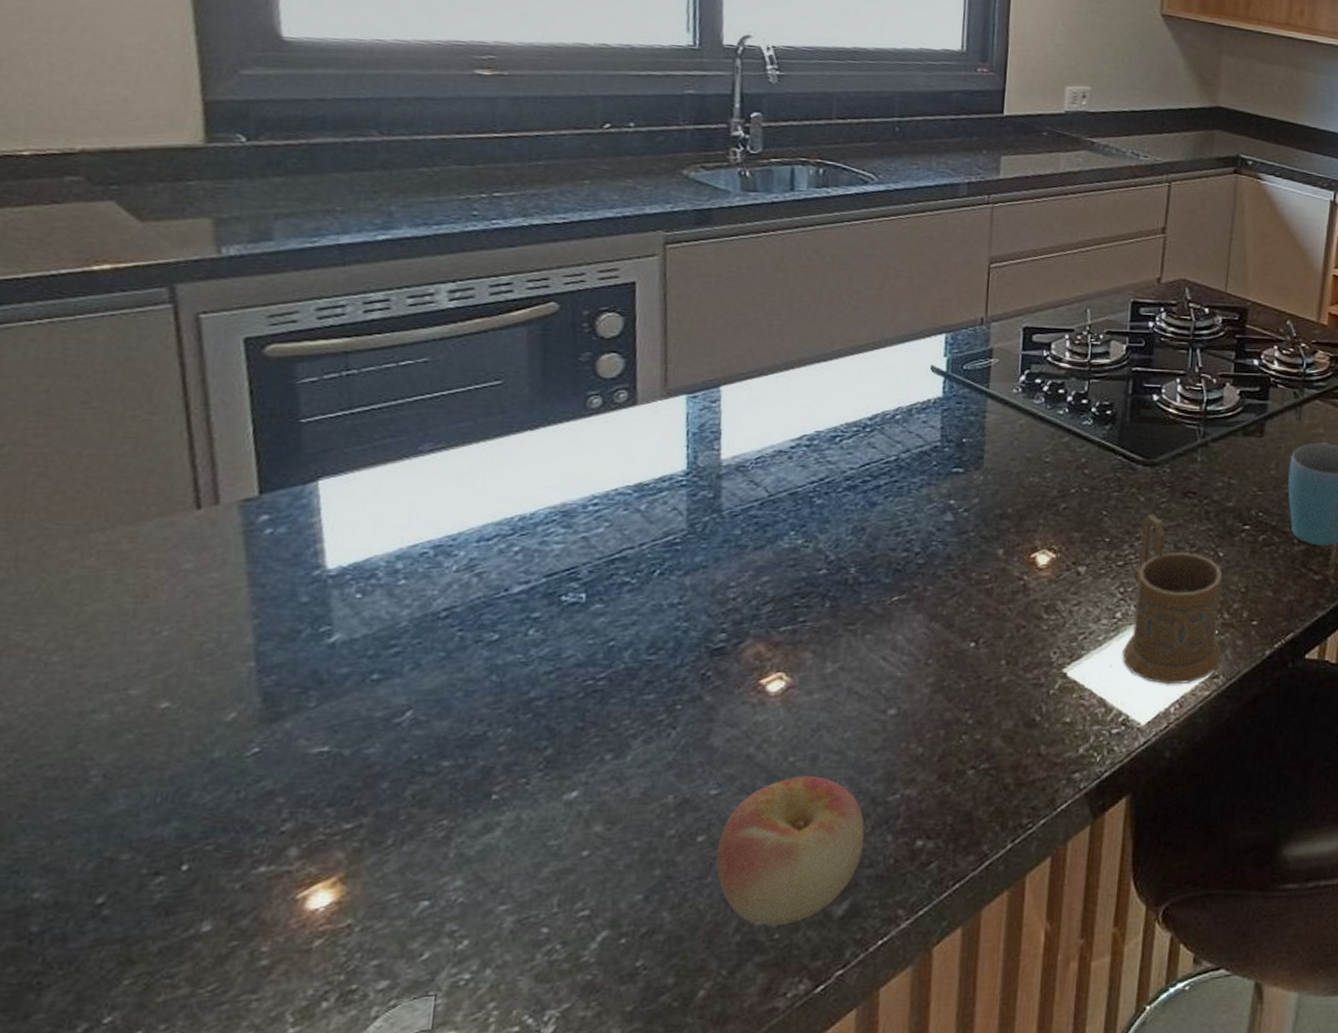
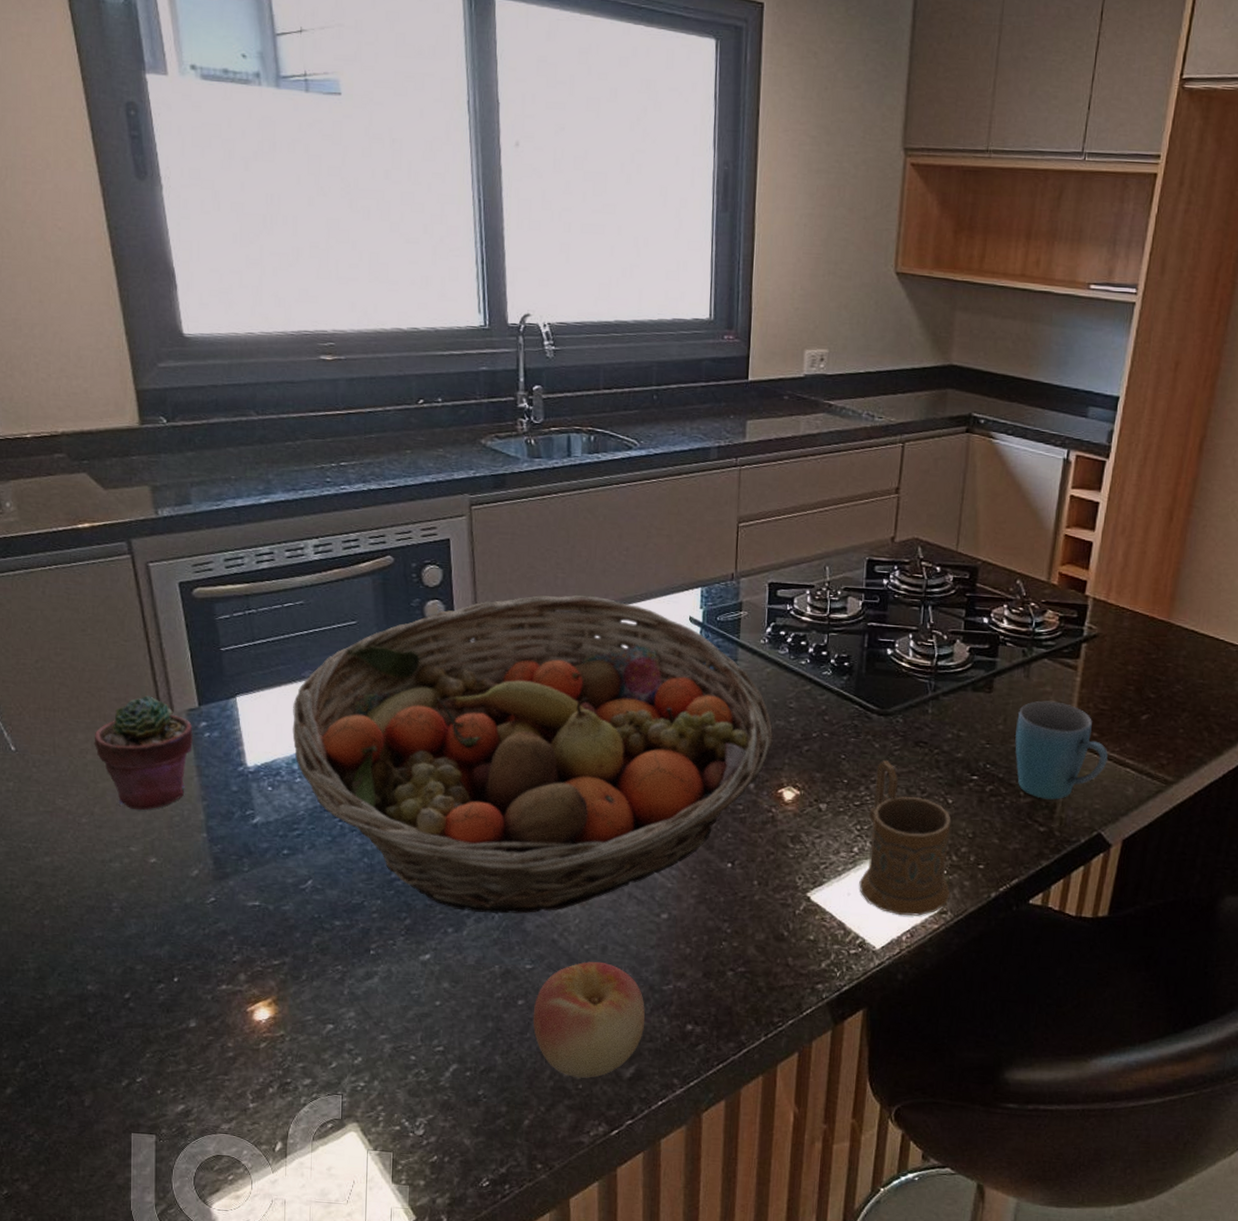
potted succulent: none [84,484,247,637] -> present [94,695,193,810]
fruit basket: none [398,345,1026,731] -> present [292,595,774,914]

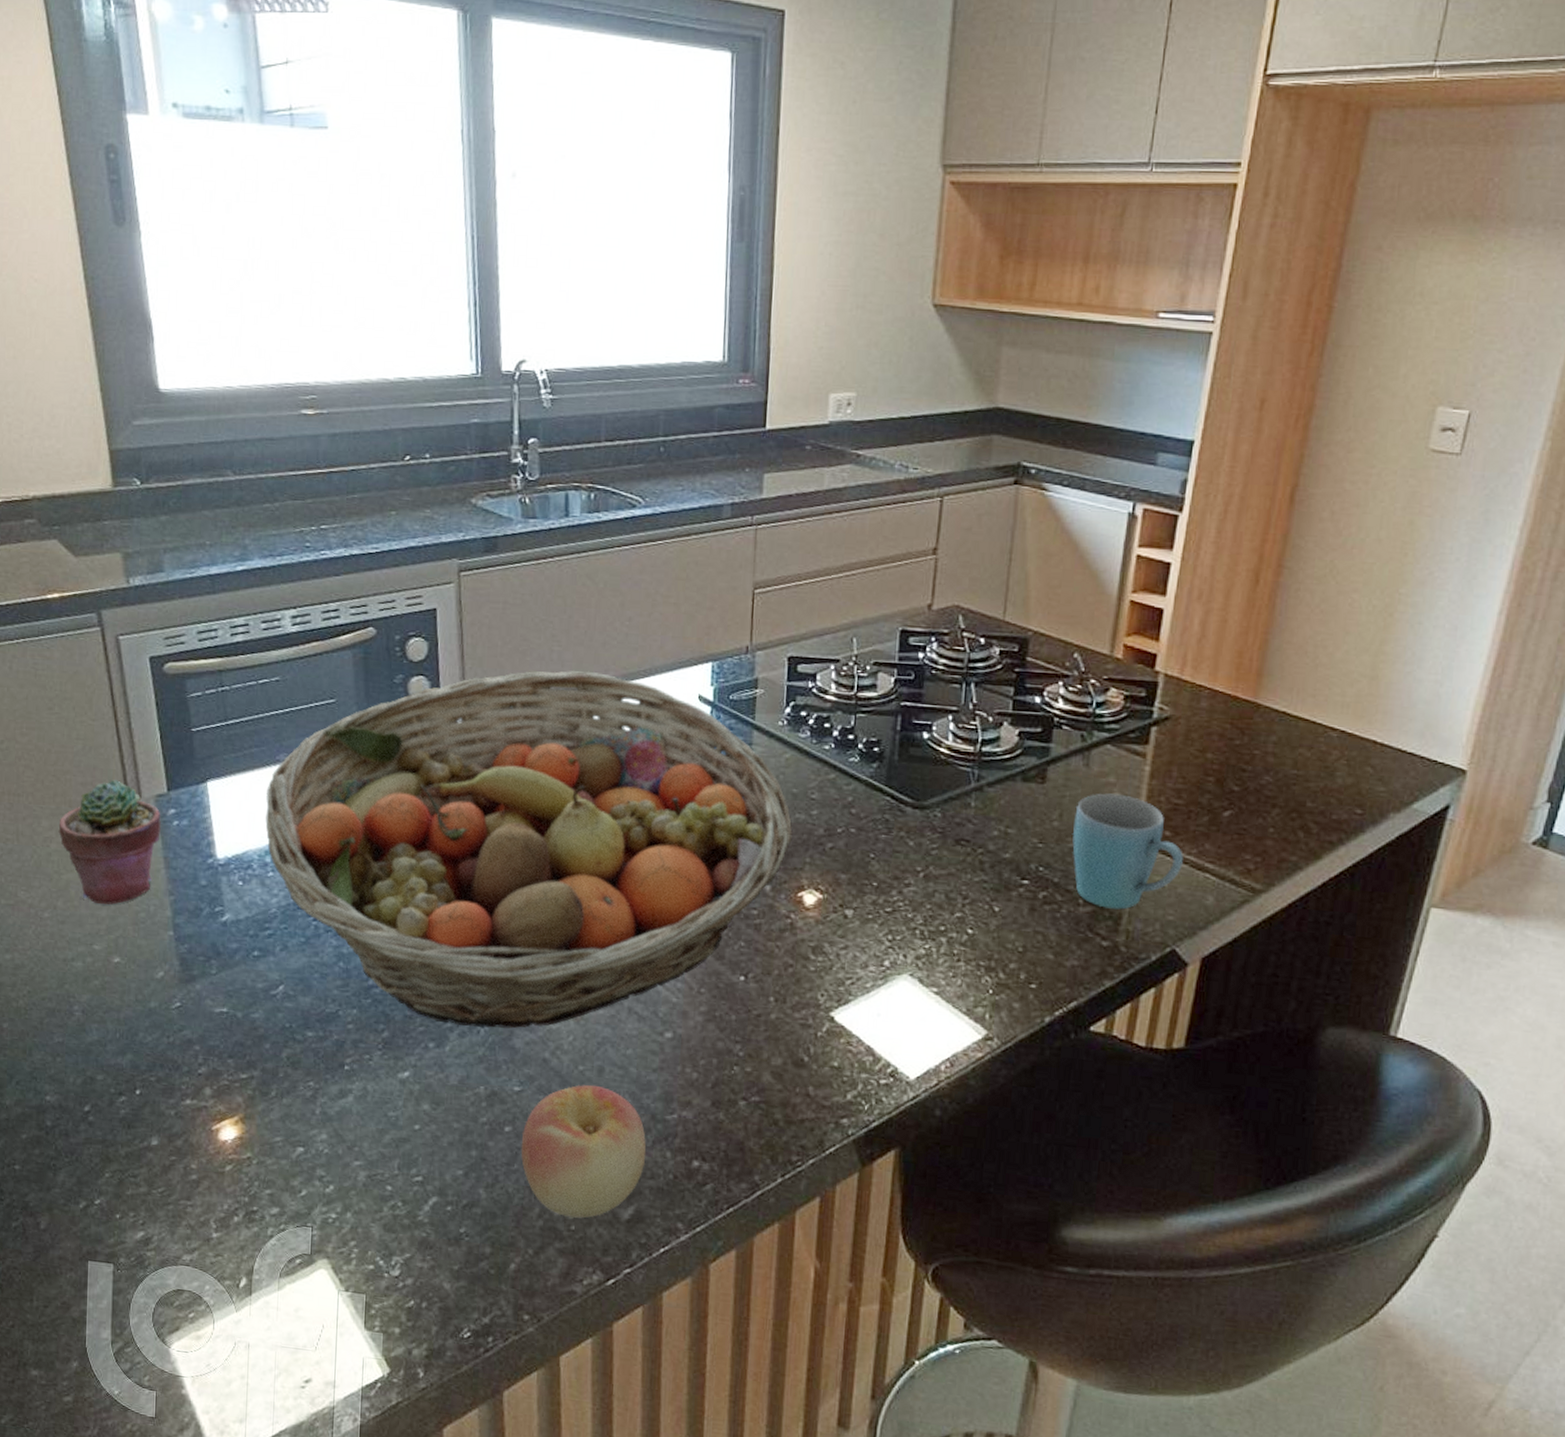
mug: present [859,760,951,916] -> none [890,860,998,1042]

